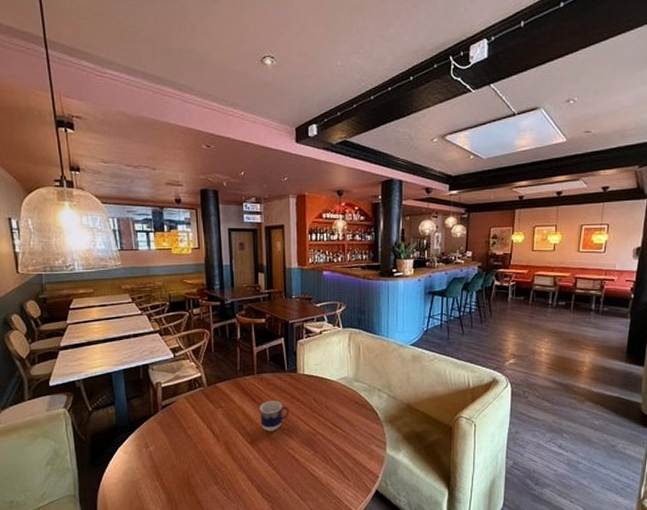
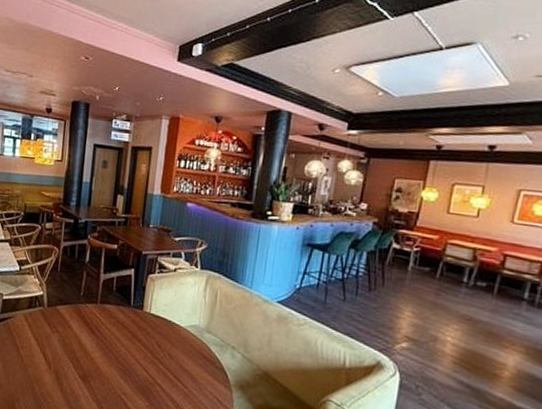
cup: present [259,401,290,431] -> none [95,335,129,371]

